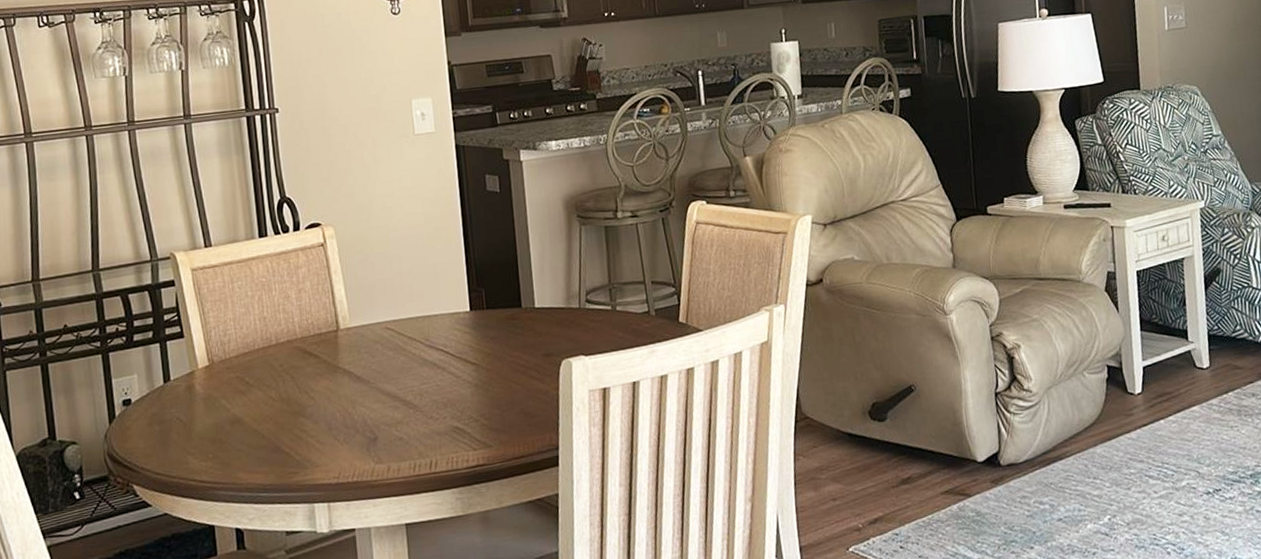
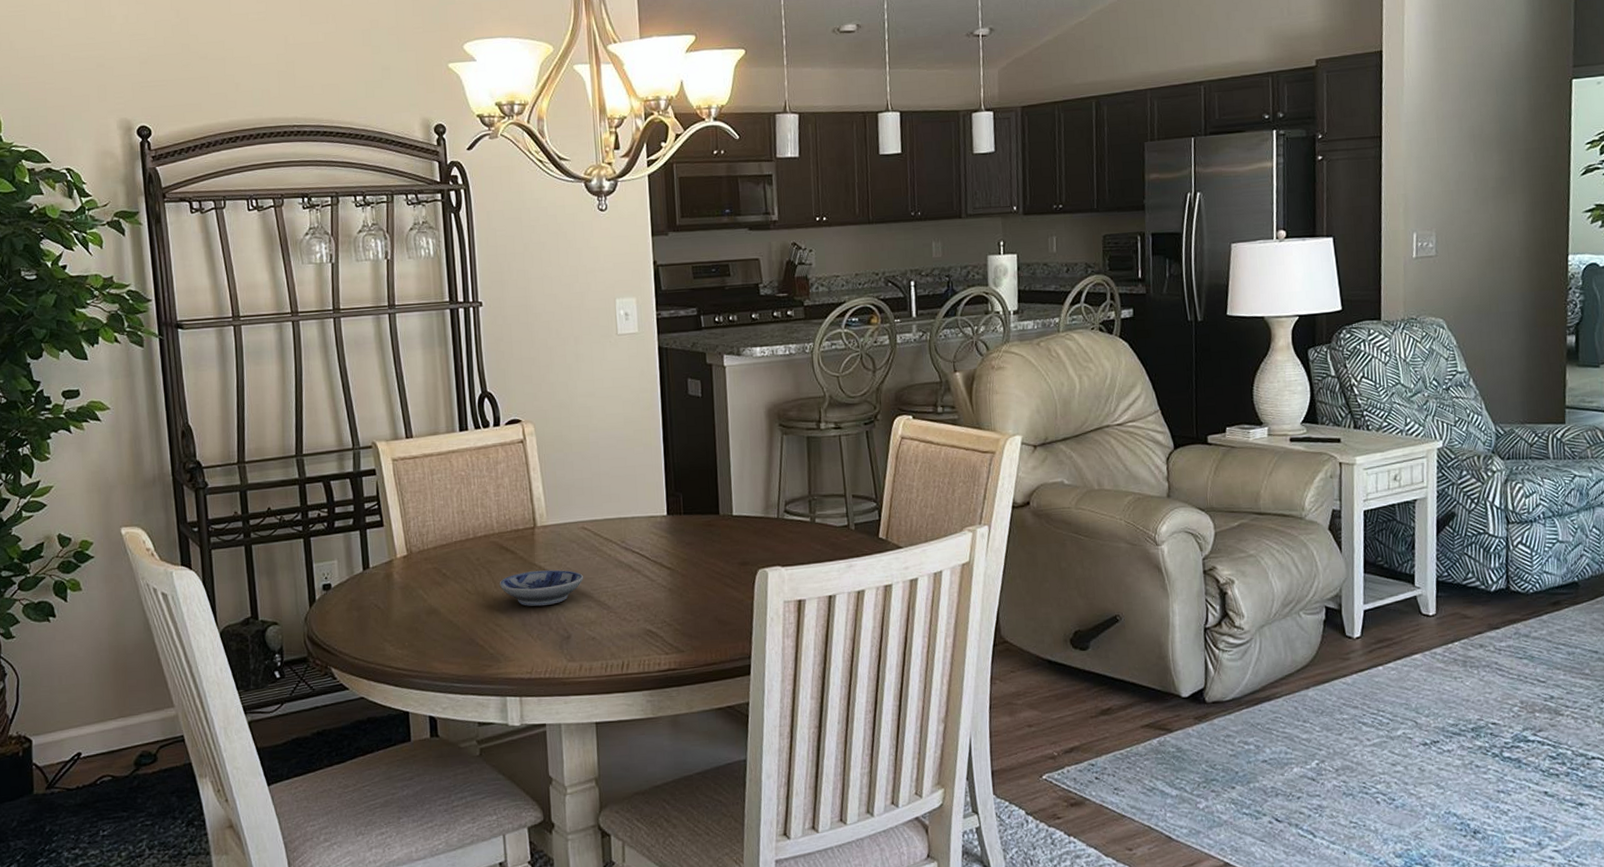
bowl: none [303,371,388,410] -> present [499,569,583,607]

